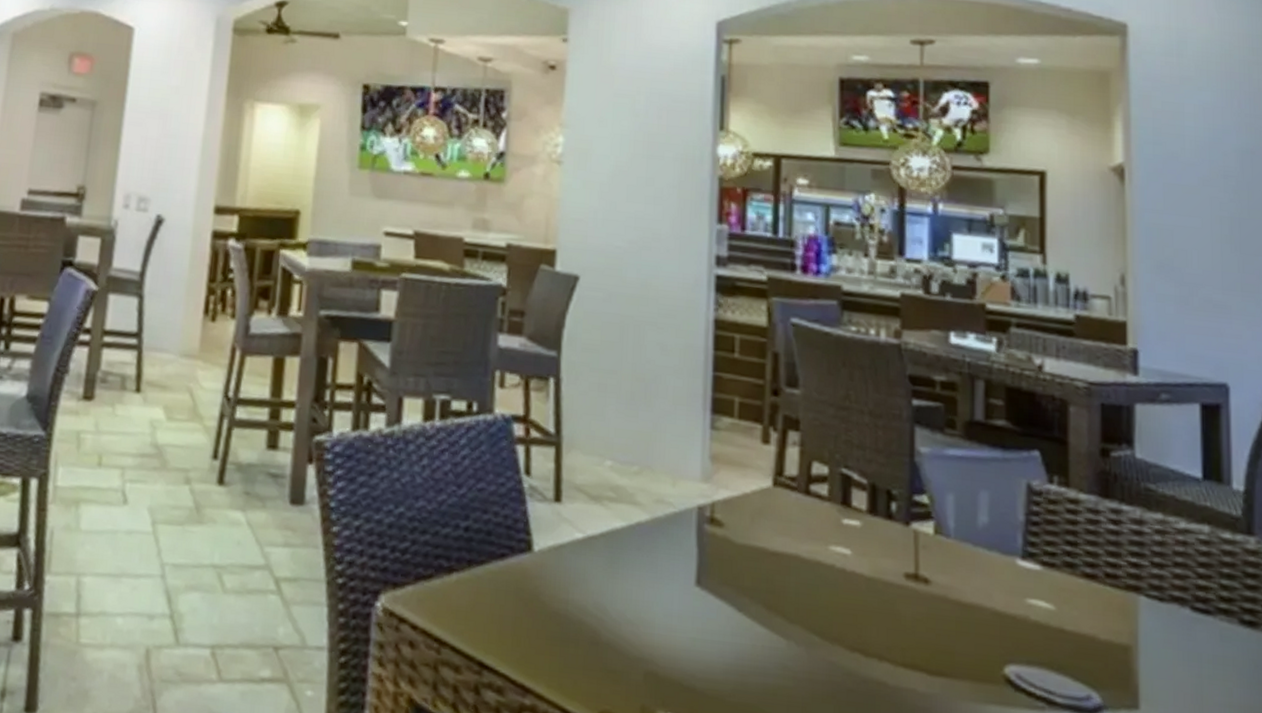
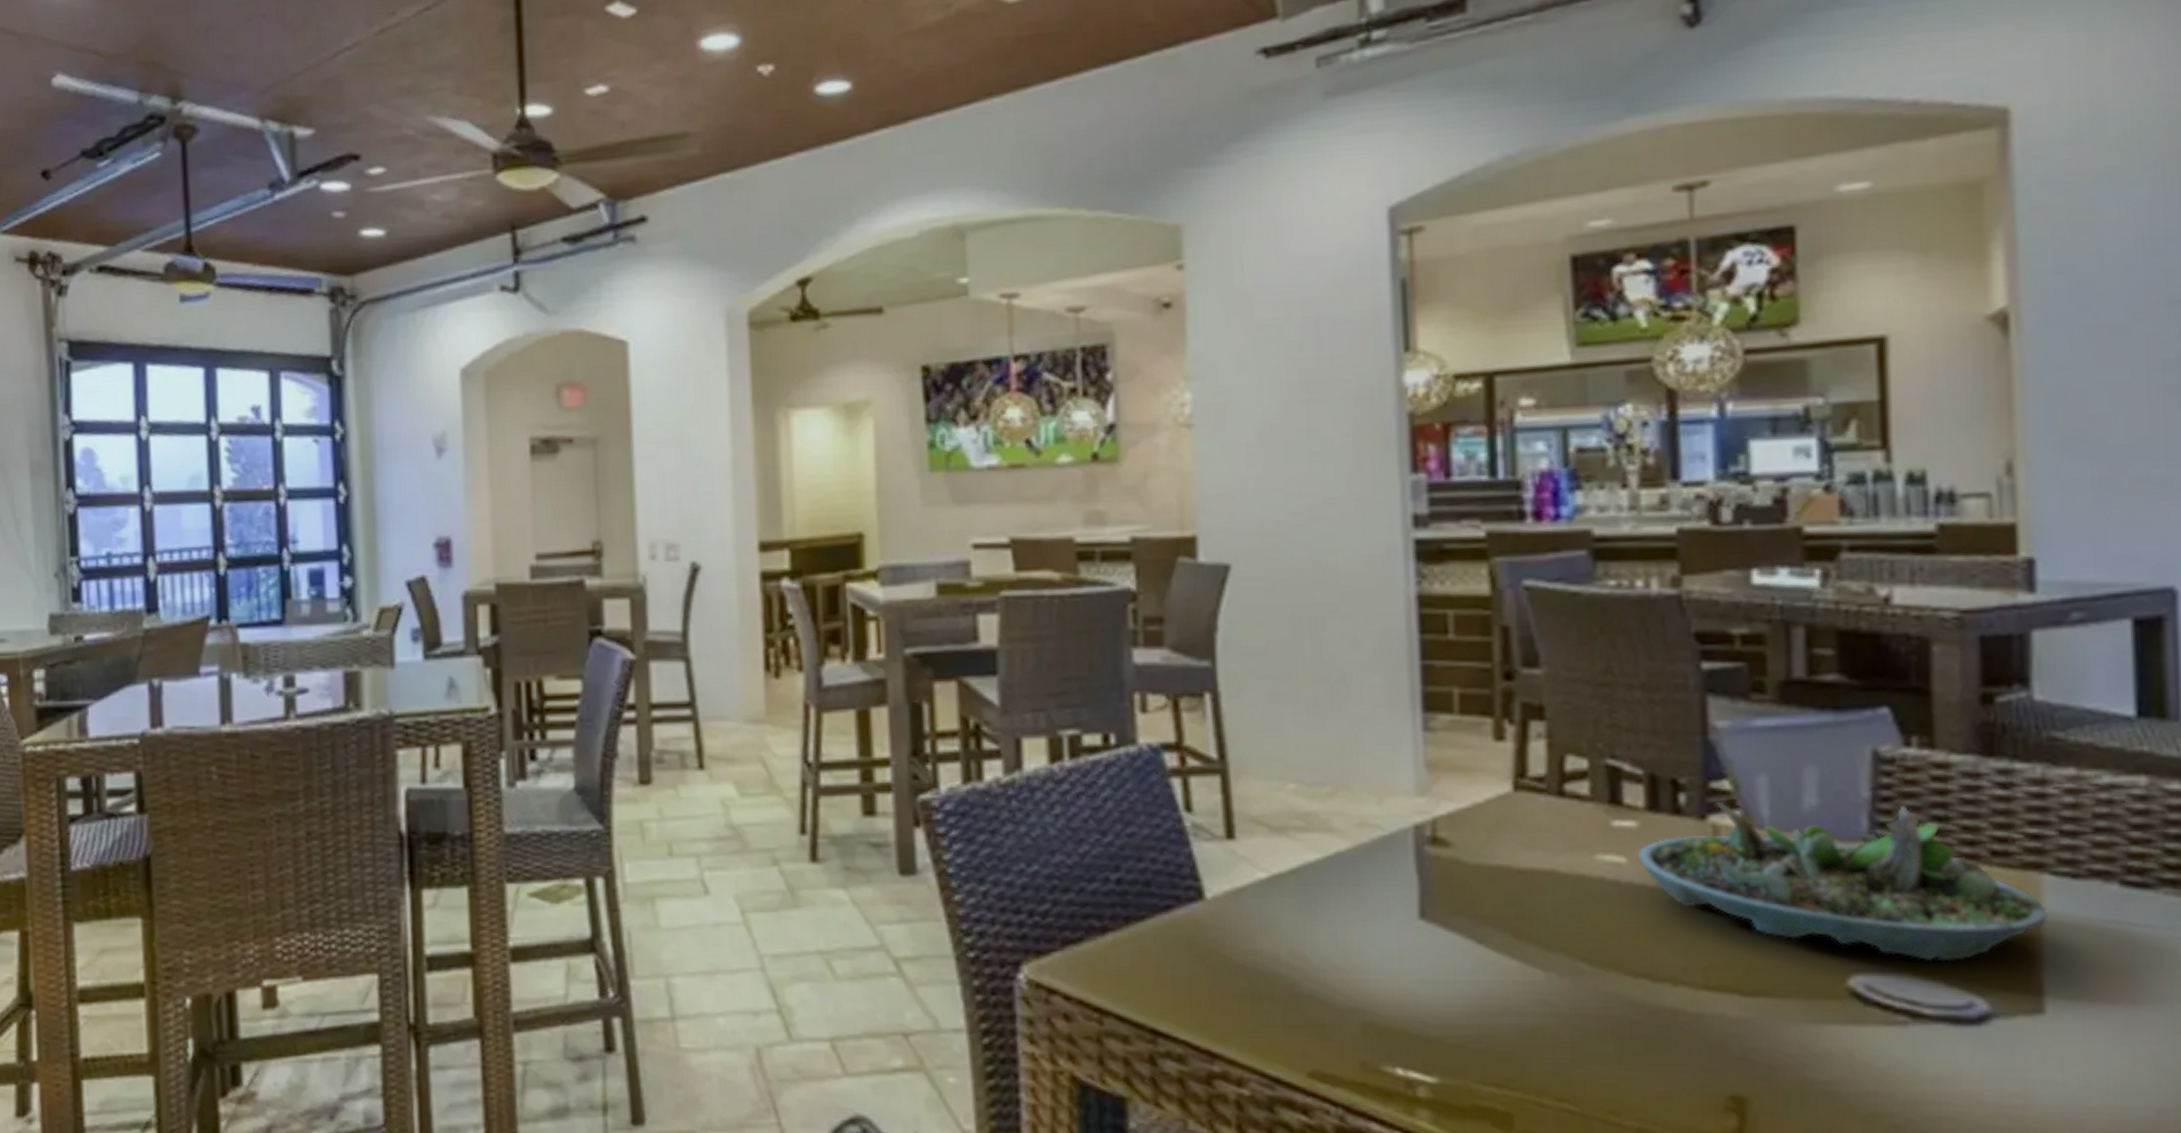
succulent planter: none [859,512,1142,660] -> present [1636,802,2048,962]

